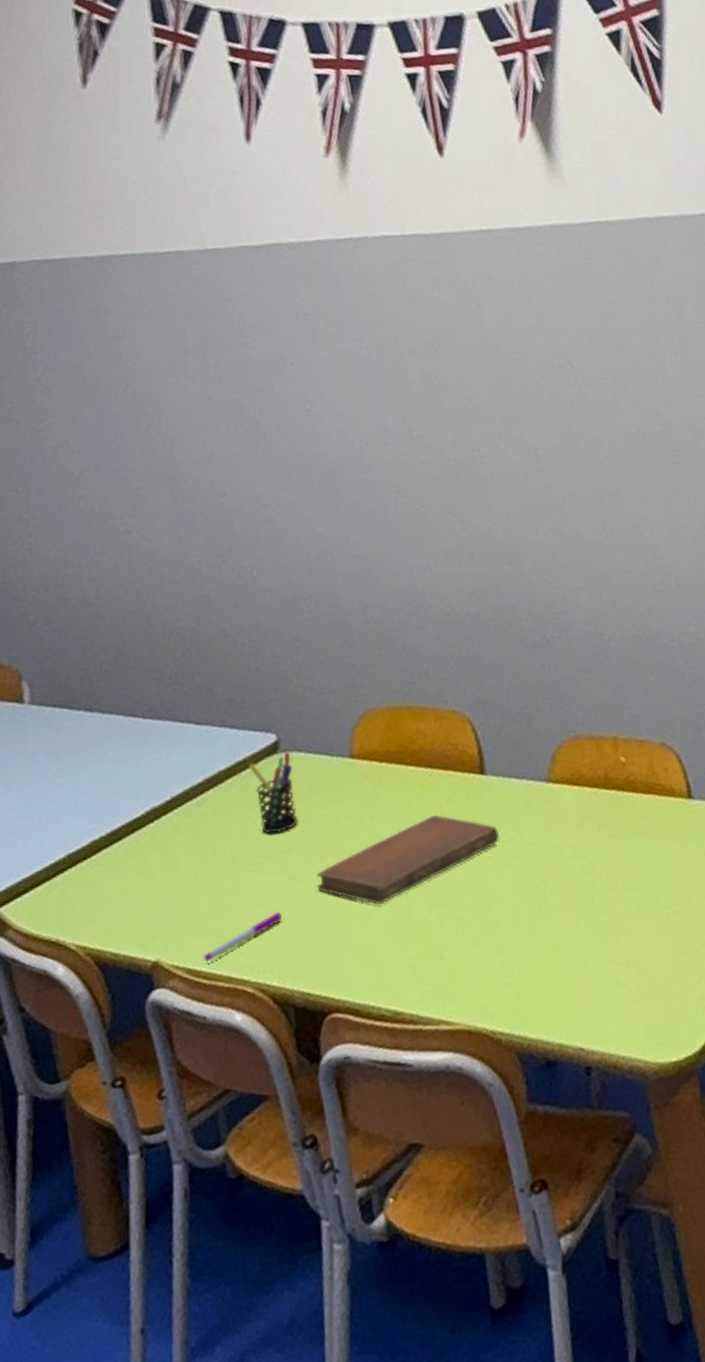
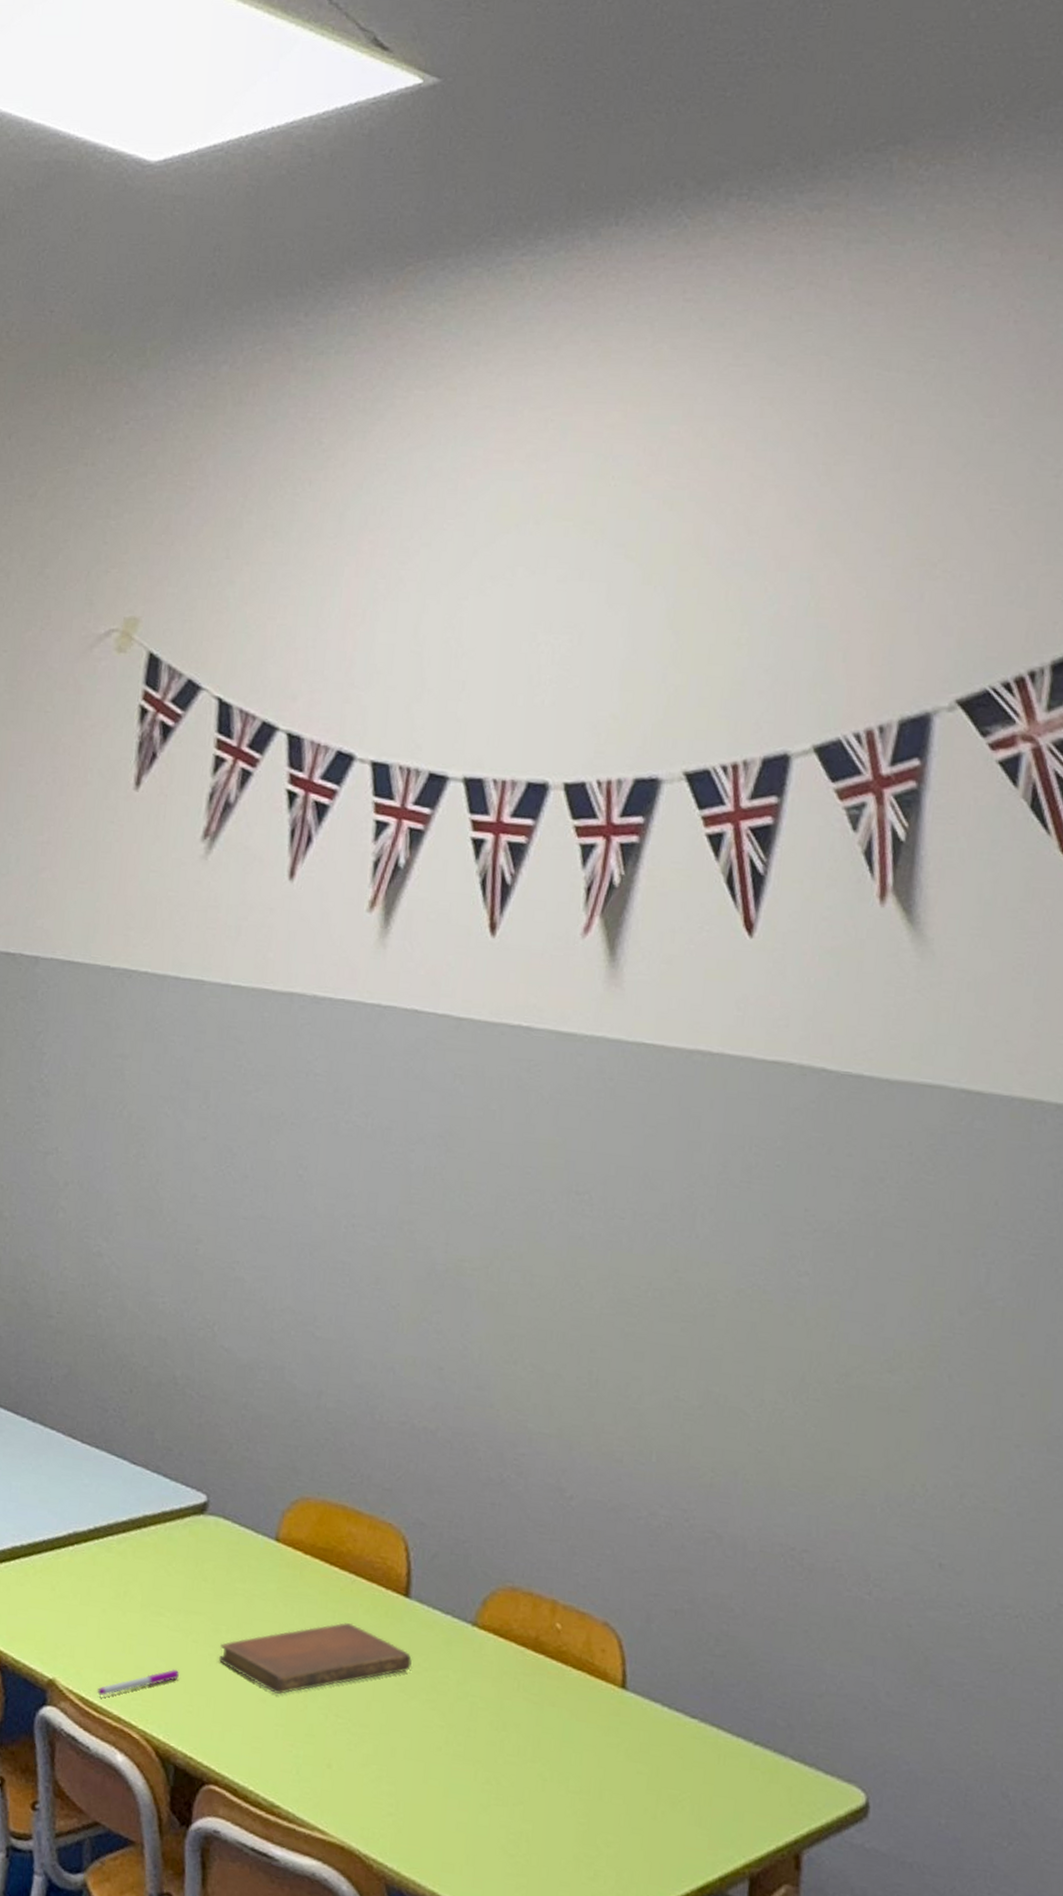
pen holder: present [248,752,299,834] -> none [173,1516,217,1593]

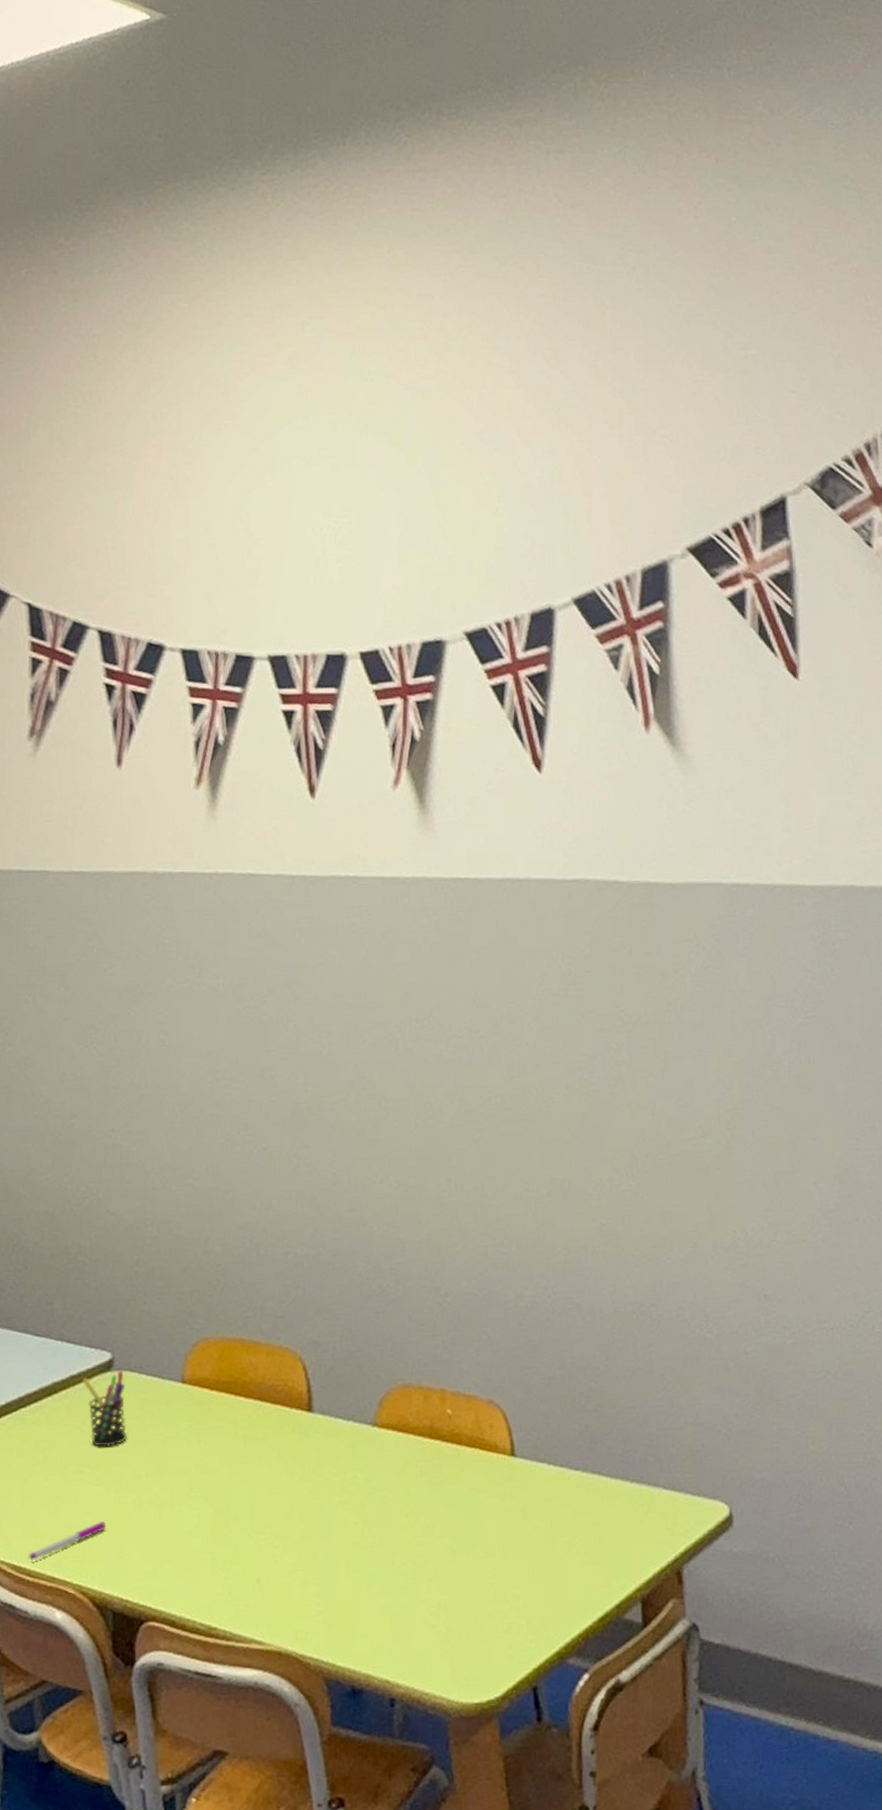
pen holder: none [173,1516,217,1593] -> present [82,1371,128,1447]
notebook: present [219,1623,412,1694] -> none [142,1446,322,1524]

